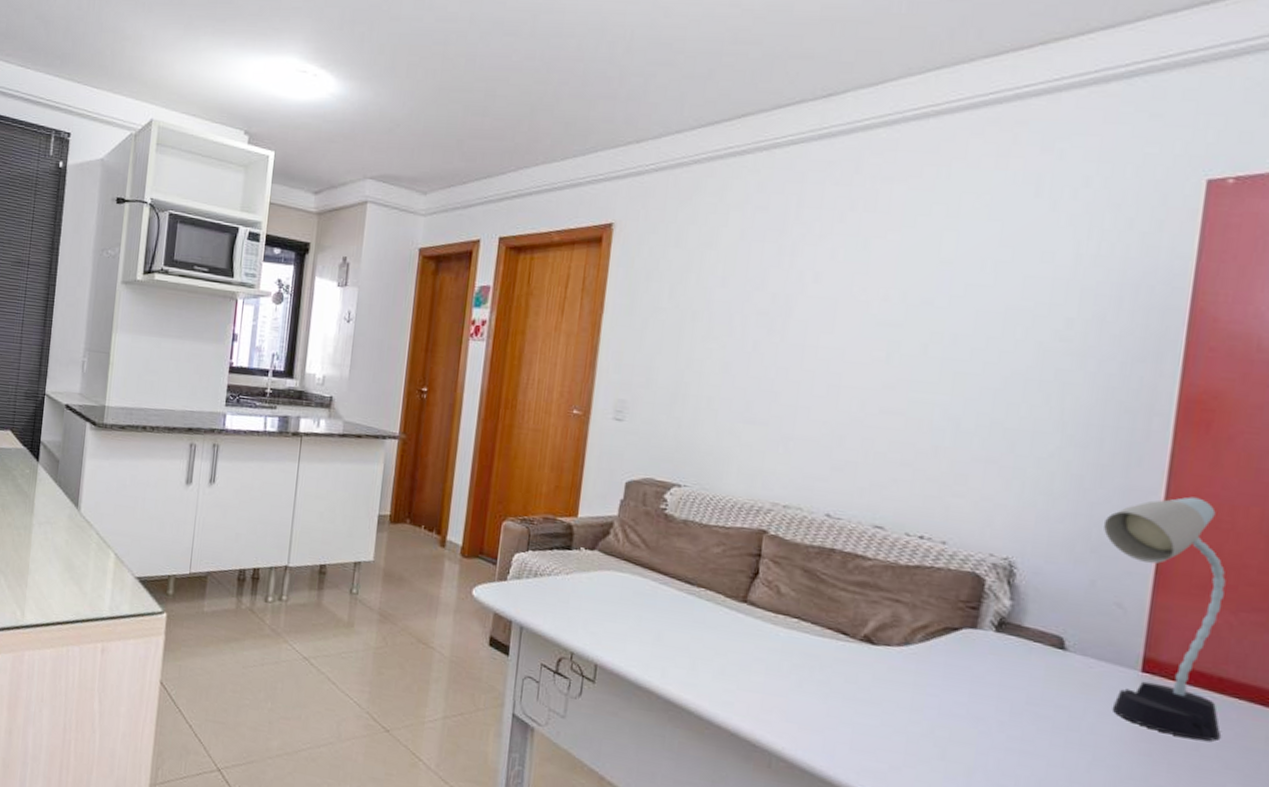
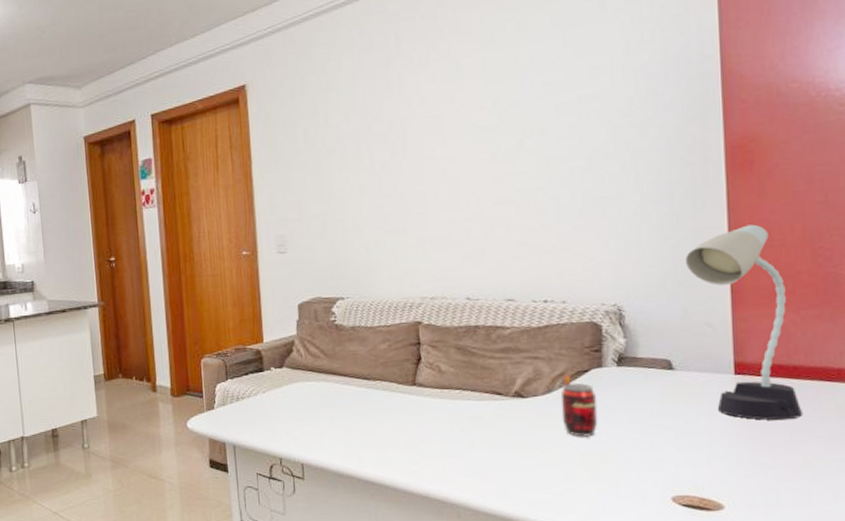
beverage can: none [915,627,964,708] -> present [560,374,598,437]

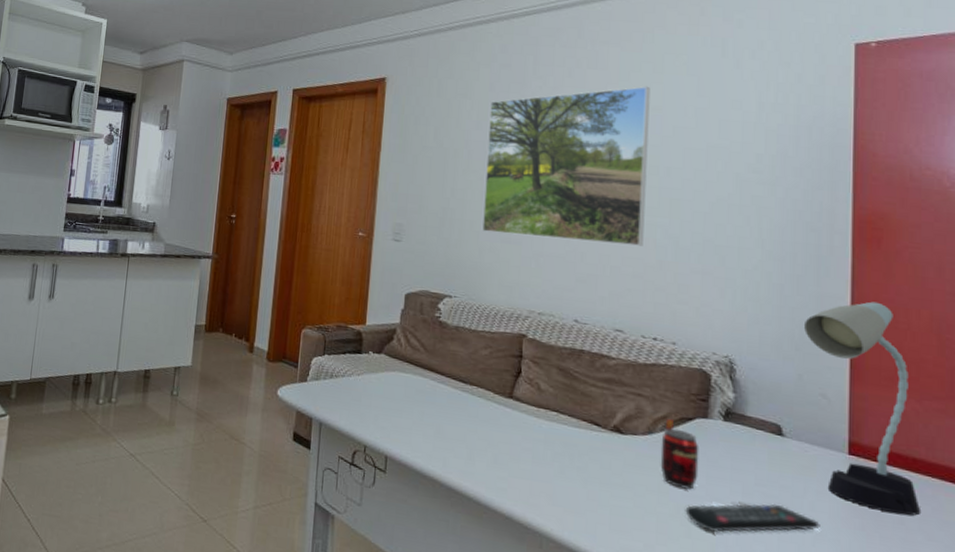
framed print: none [355,45,525,227] -> present [482,86,650,246]
remote control: none [589,433,713,471] -> present [685,503,820,533]

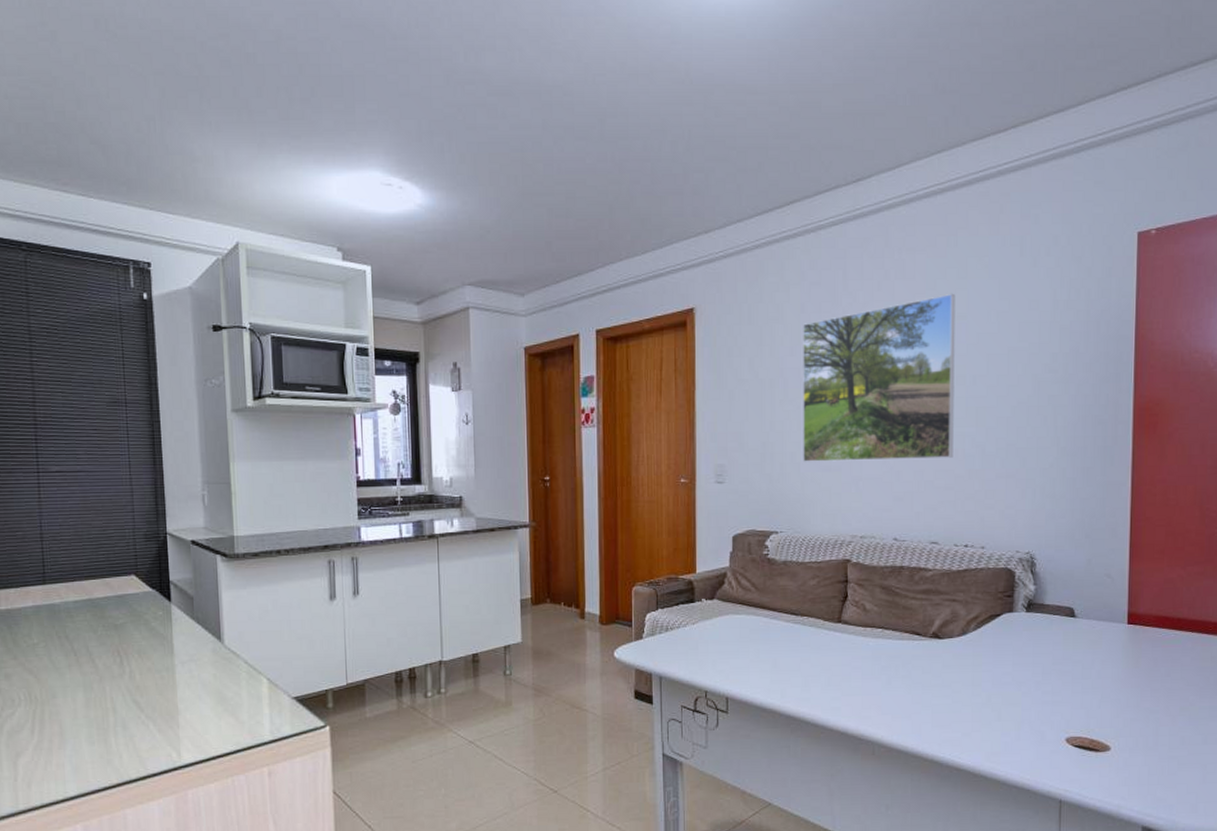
beverage can: present [660,418,699,490] -> none [973,617,1006,679]
remote control: present [685,503,820,533] -> none [995,677,1105,713]
desk lamp: present [804,301,922,516] -> none [1093,483,1183,669]

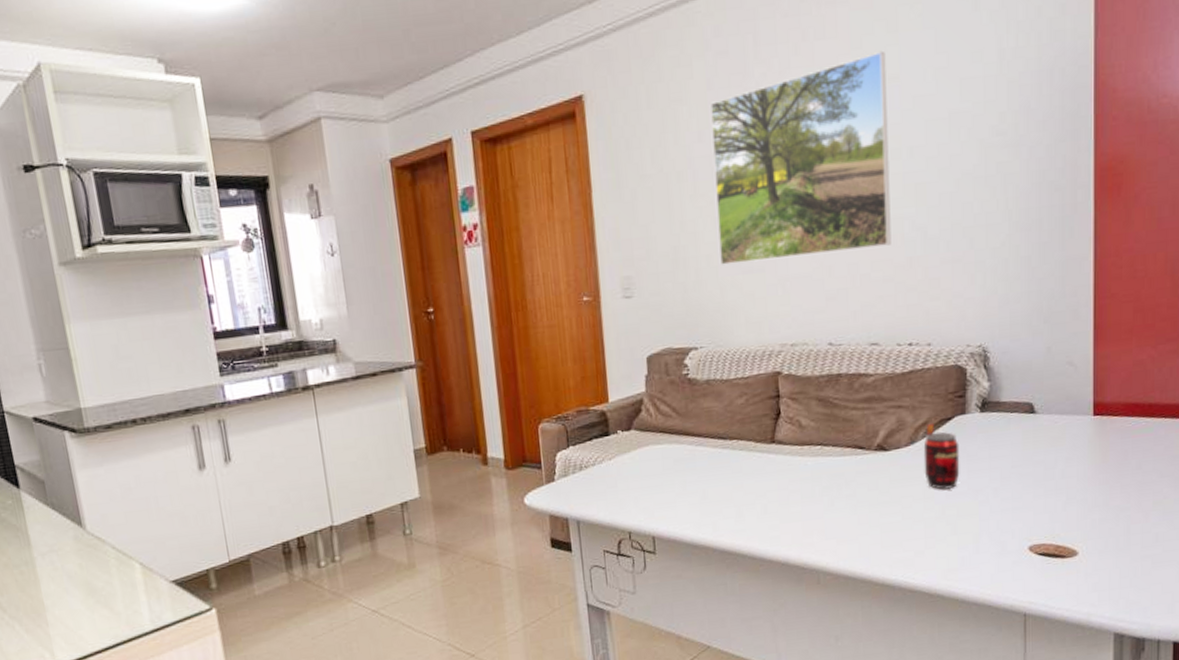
beverage can: none [973,617,1006,679] -> present [923,422,960,490]

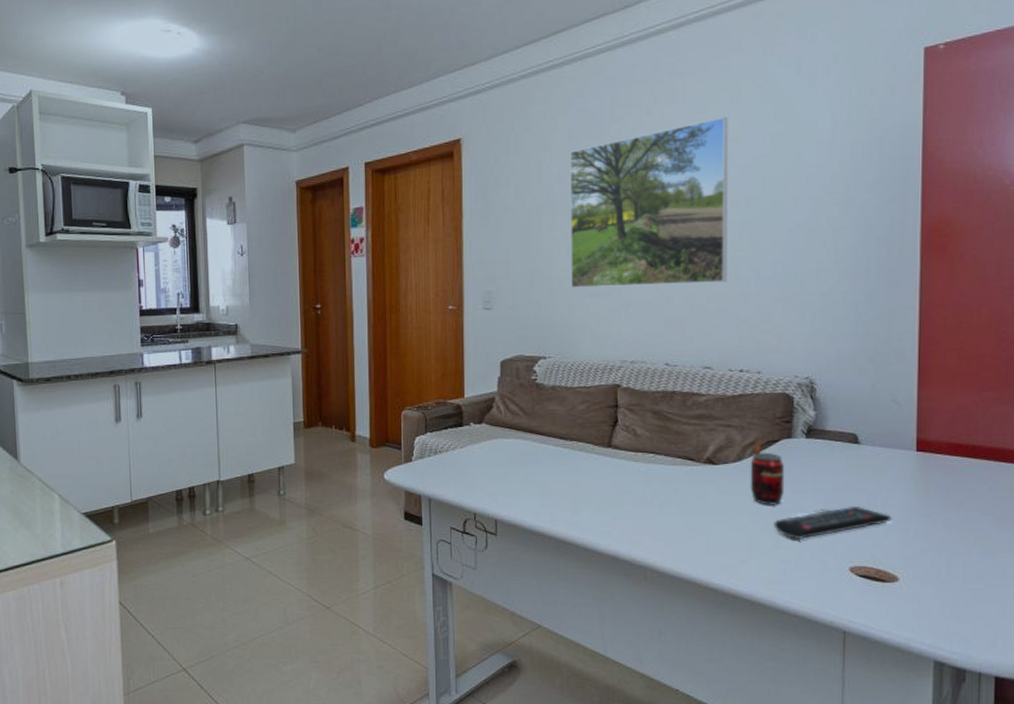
remote control: none [950,480,1070,524] -> present [773,505,892,540]

